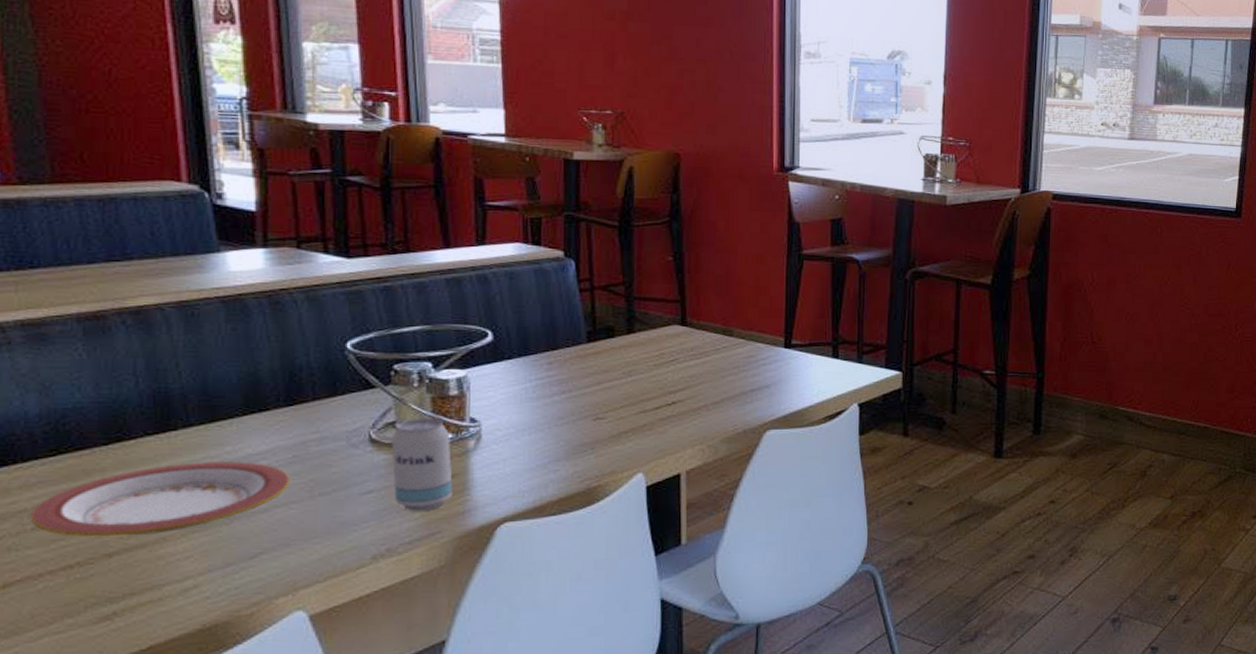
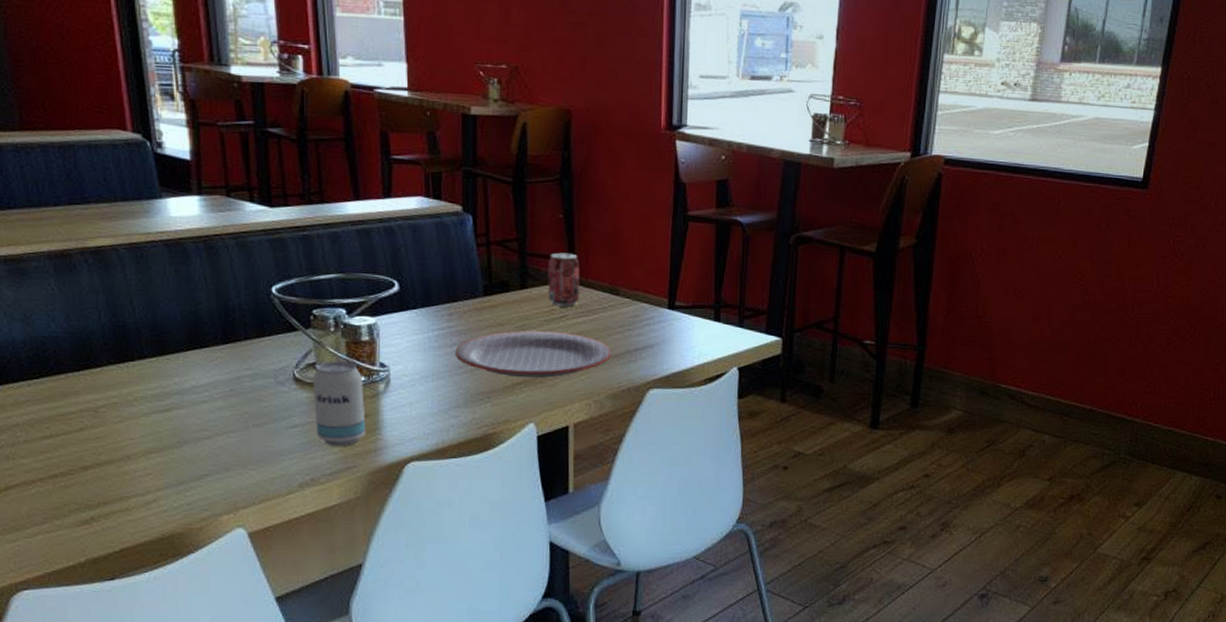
plate: present [31,461,290,537] -> none [22,390,228,452]
plate: none [555,377,725,426] -> present [455,330,611,379]
beverage can: none [657,295,691,349] -> present [548,252,580,306]

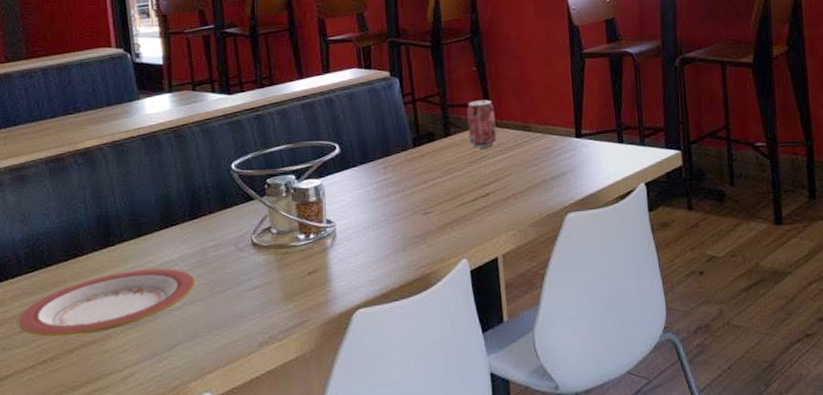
plate: none [22,390,228,452] -> present [18,268,196,337]
beverage can: present [312,361,366,447] -> none [268,222,317,303]
plate: present [455,330,611,379] -> none [391,171,530,218]

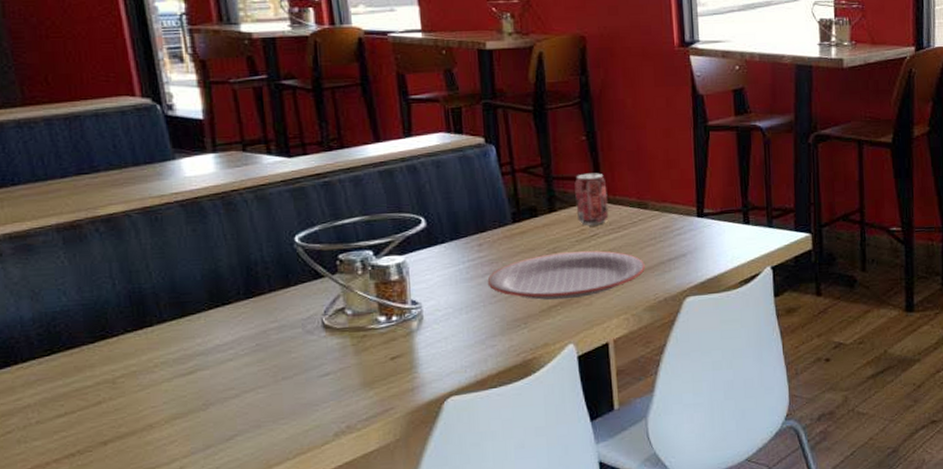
plate: present [18,268,196,337] -> none [34,352,256,428]
plate: none [391,171,530,218] -> present [487,250,645,301]

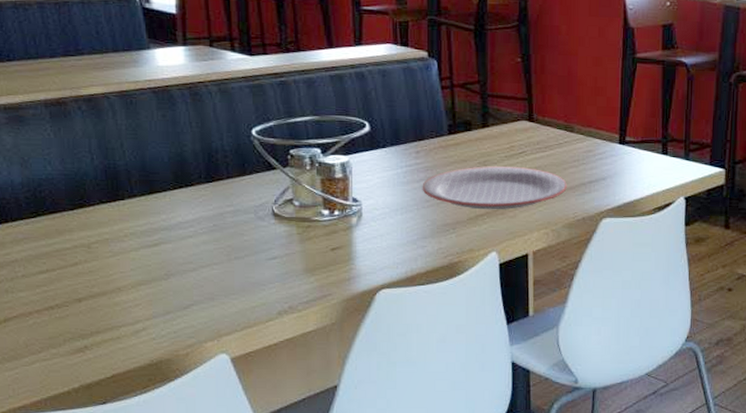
beverage can: present [574,173,609,225] -> none [507,93,537,143]

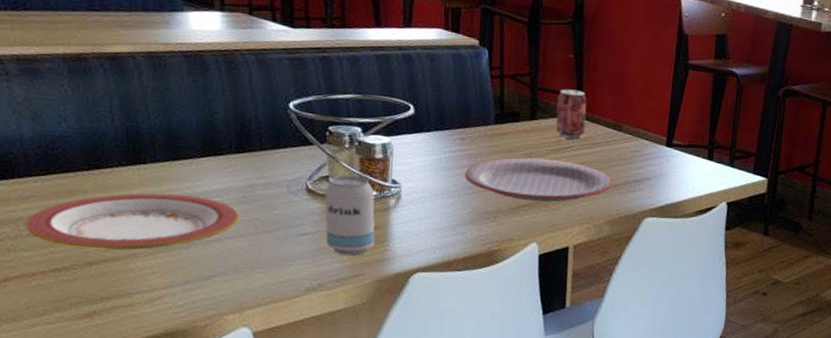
plate: none [21,227,212,285] -> present [26,193,239,250]
beverage can: none [290,197,340,276] -> present [324,175,375,255]
beverage can: none [507,93,537,143] -> present [556,89,587,139]

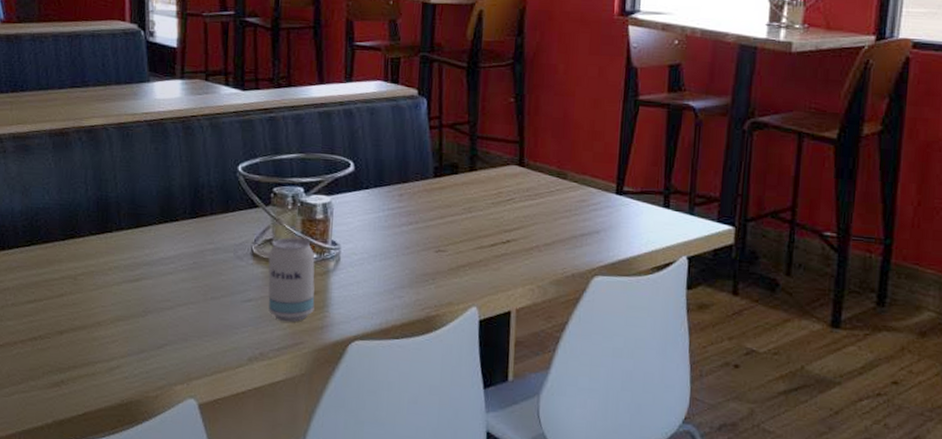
plate: present [26,193,239,250] -> none [11,261,190,319]
plate: present [464,157,612,202] -> none [403,212,557,262]
beverage can: present [556,89,587,139] -> none [496,136,529,190]

